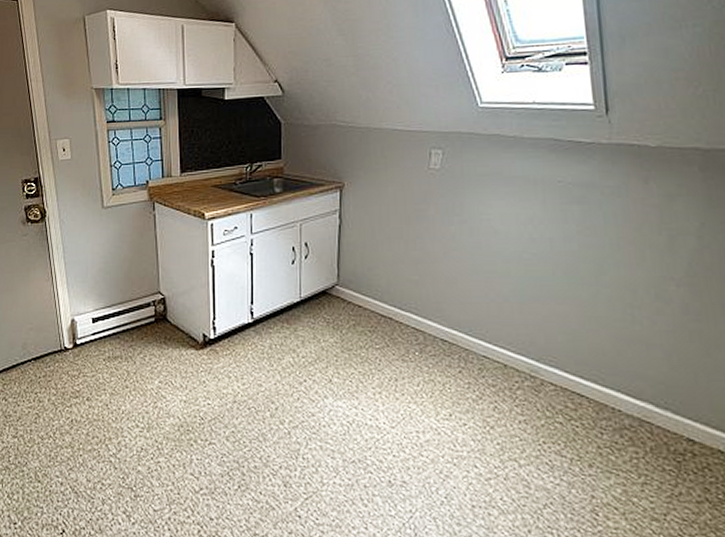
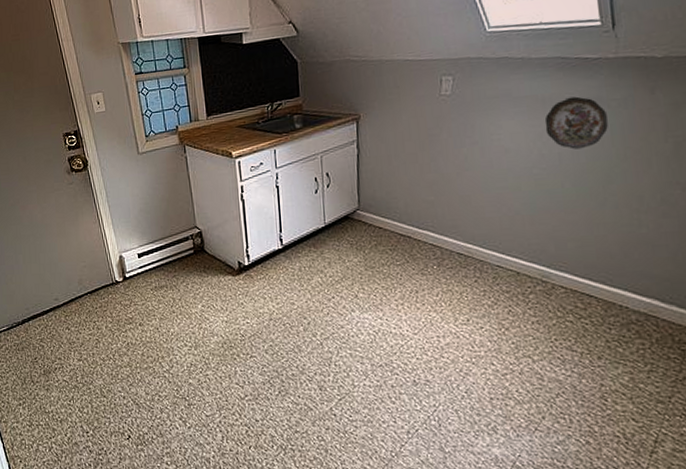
decorative plate: none [536,180,601,236] -> present [544,96,608,149]

